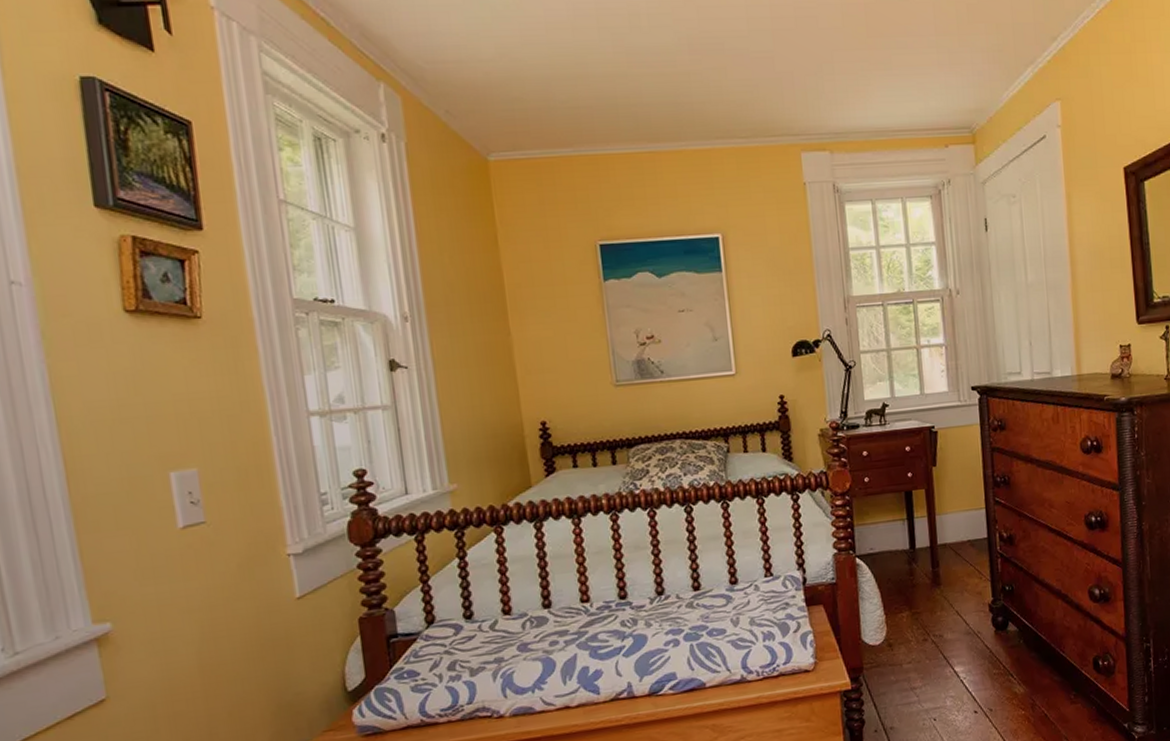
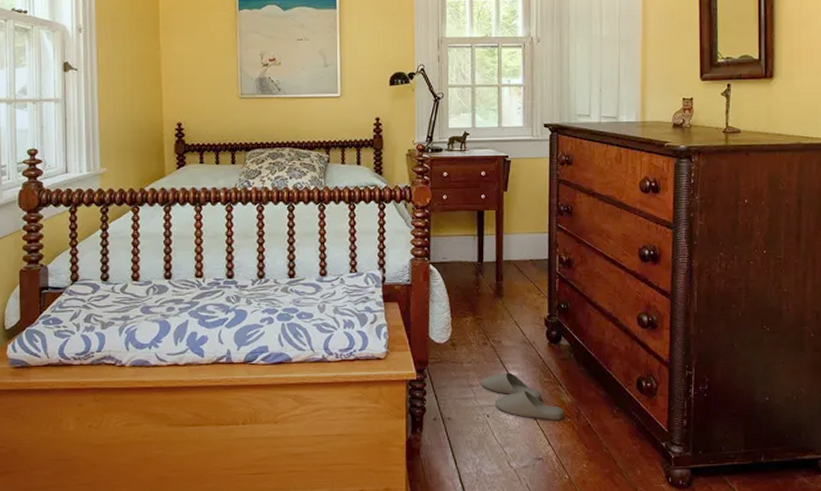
slippers: none [924,668,1017,716] -> present [481,372,563,421]

